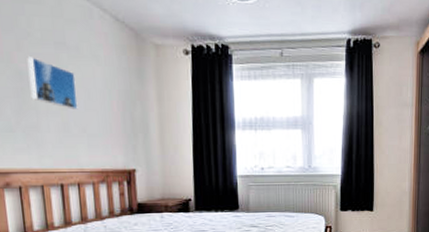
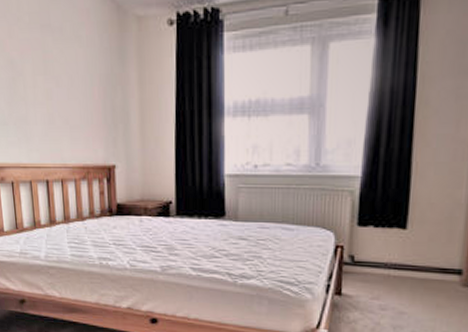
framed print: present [27,57,78,110] -> none [17,43,62,99]

